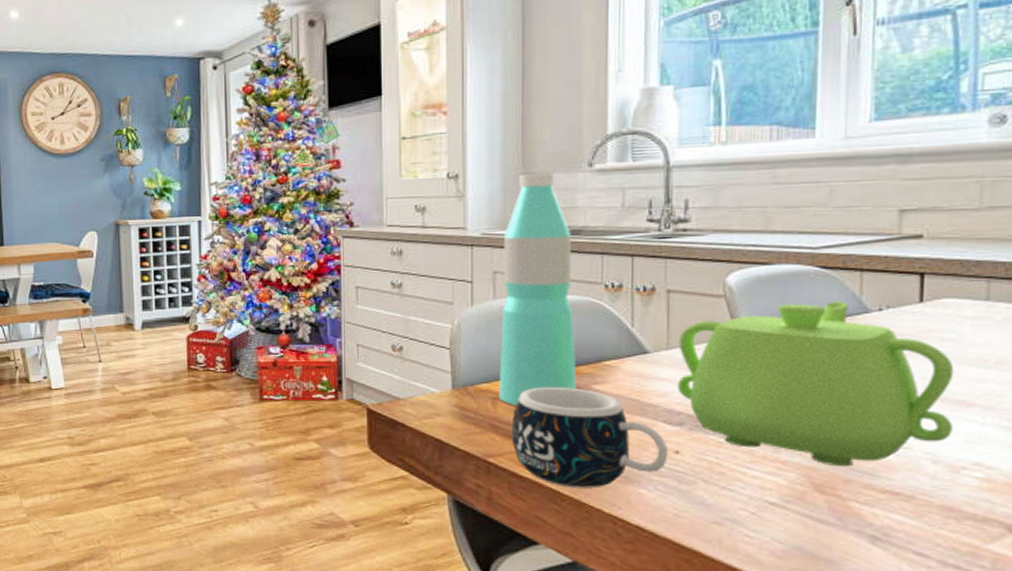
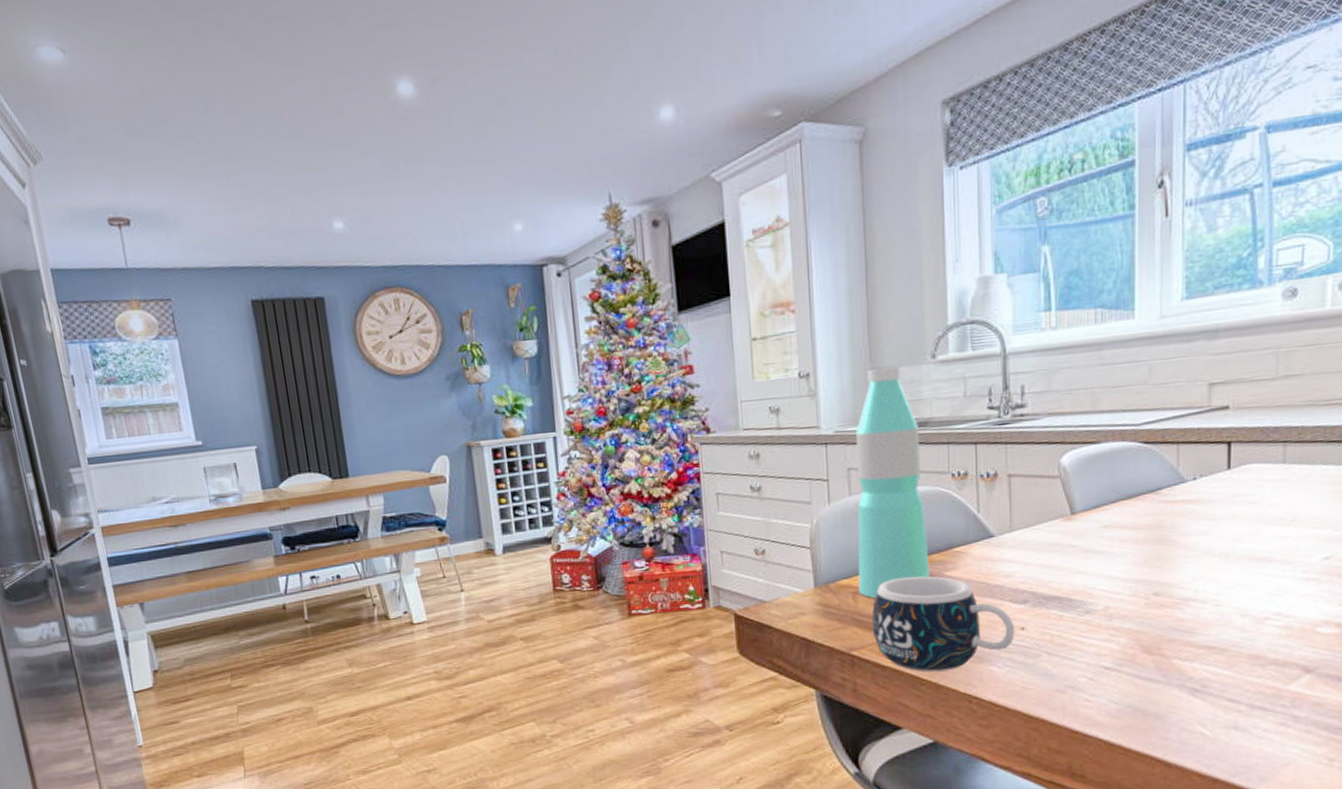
teapot: present [677,301,954,467] -> none [1020,473,1258,628]

